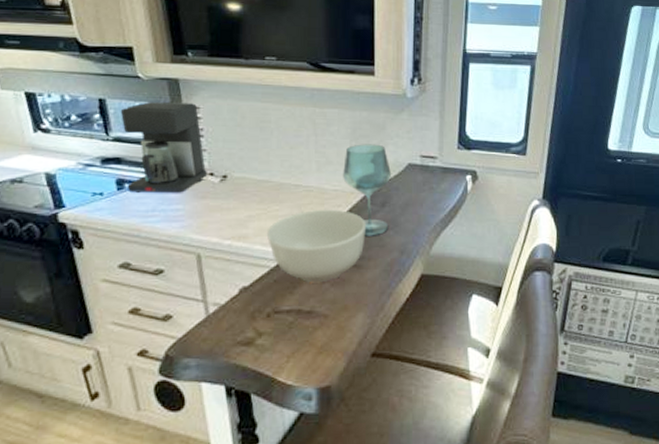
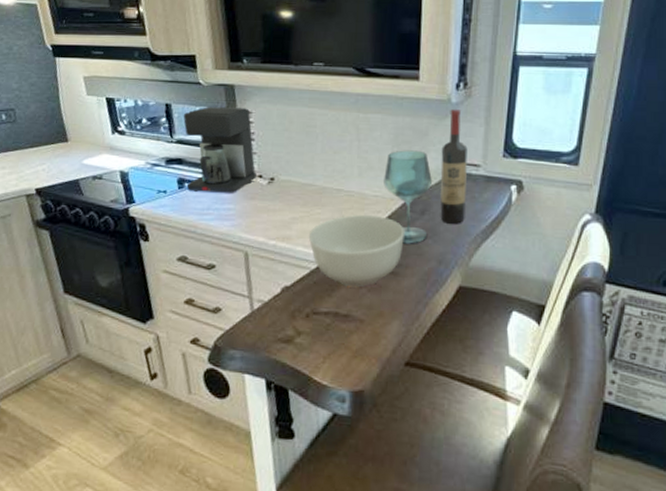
wine bottle: none [399,103,424,215] -> present [440,108,468,224]

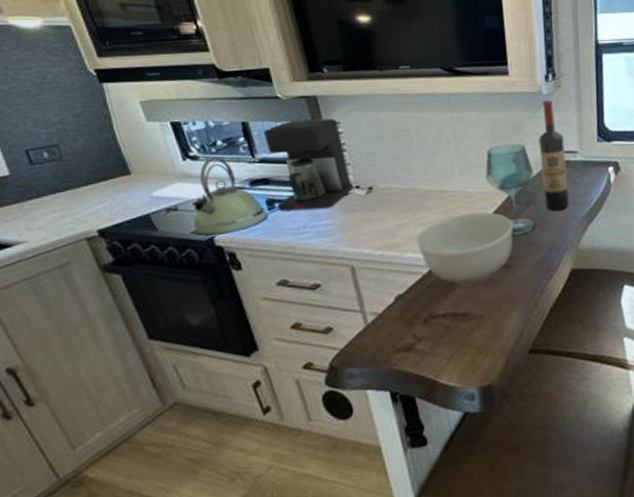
kettle: none [113,133,178,206] -> present [191,157,268,236]

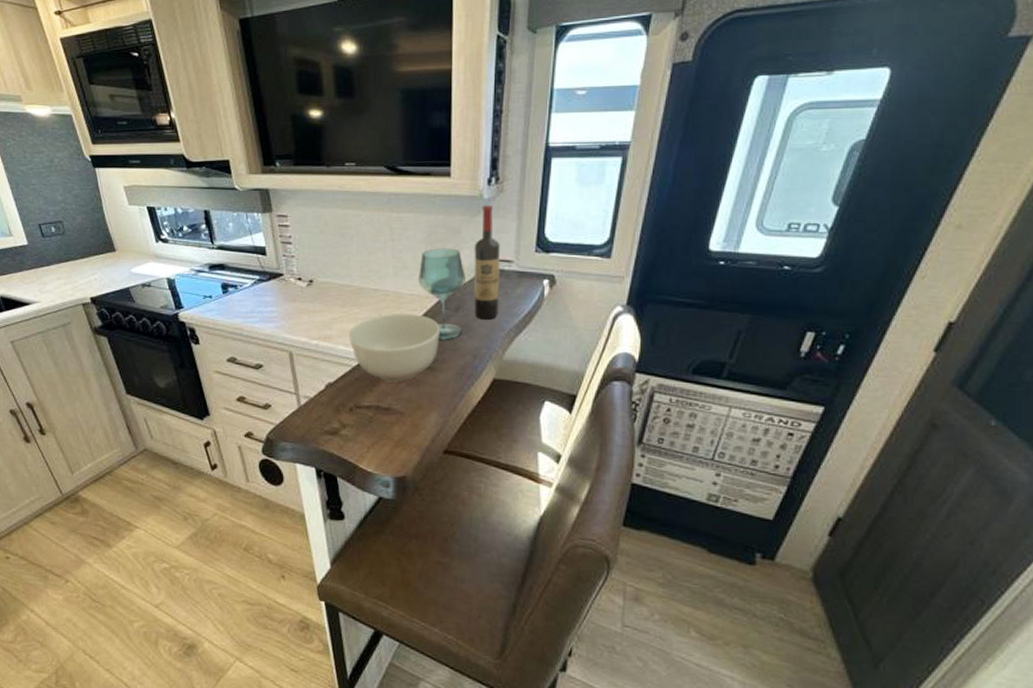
kettle: present [191,157,268,236] -> none [161,241,223,311]
coffee maker: present [263,119,353,212] -> none [222,211,296,296]

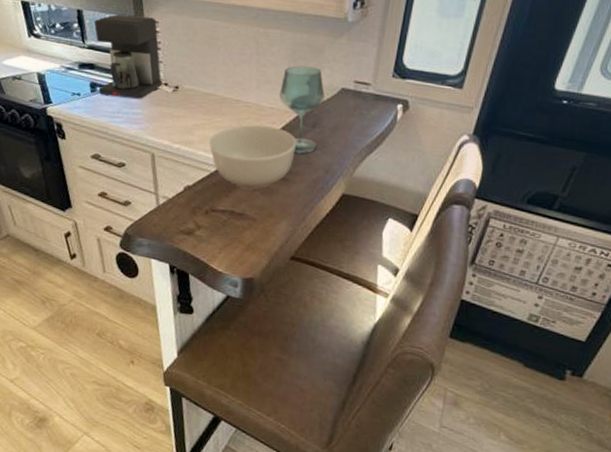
coffee maker: none [222,211,296,296] -> present [94,14,162,99]
wine bottle: present [473,204,500,320] -> none [329,27,360,138]

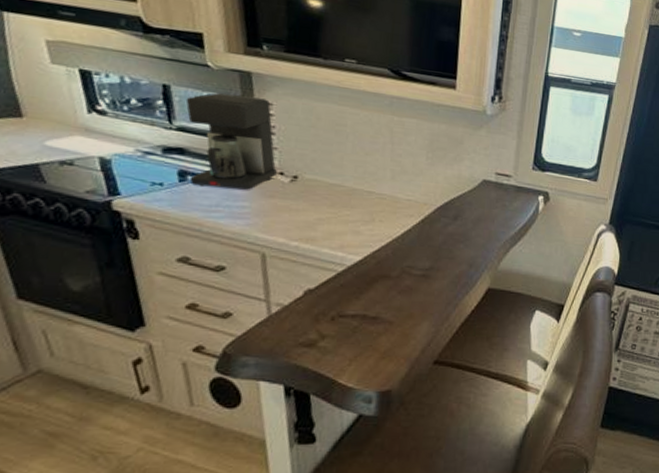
bowl: present [209,124,297,190] -> none [335,218,437,290]
wine glass: present [279,66,325,154] -> none [417,156,466,248]

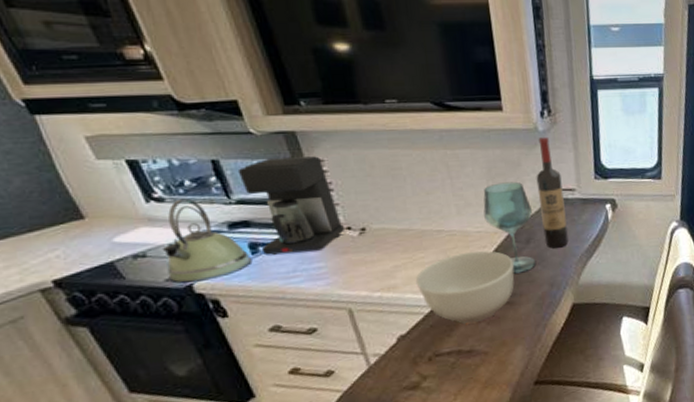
kettle: none [89,115,178,199] -> present [162,198,252,283]
bowl: none [335,218,437,290] -> present [415,250,515,324]
wine glass: none [417,156,466,248] -> present [483,181,536,274]
wine bottle: none [472,120,500,230] -> present [536,136,569,248]

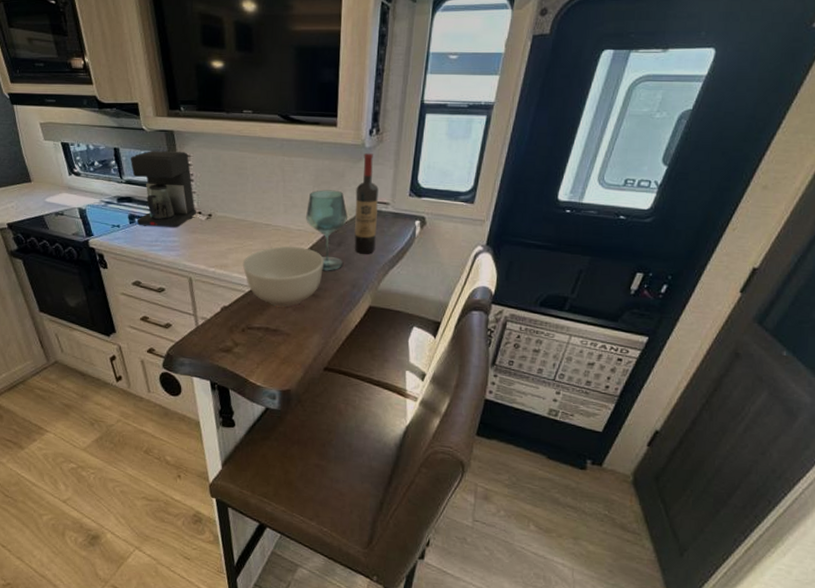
kettle: present [162,198,252,283] -> none [73,175,129,239]

